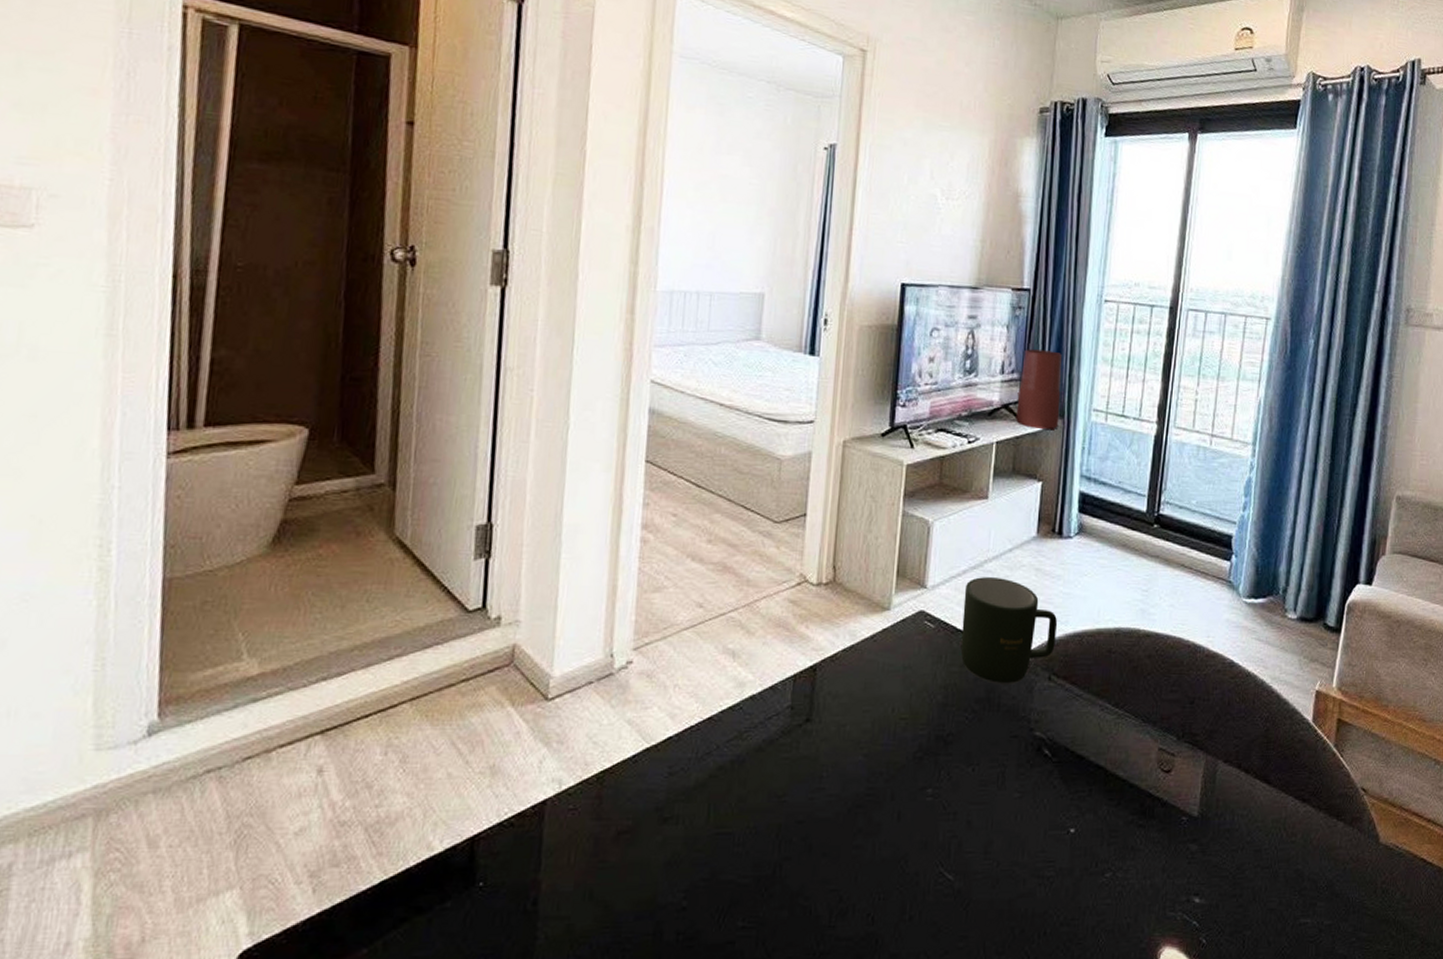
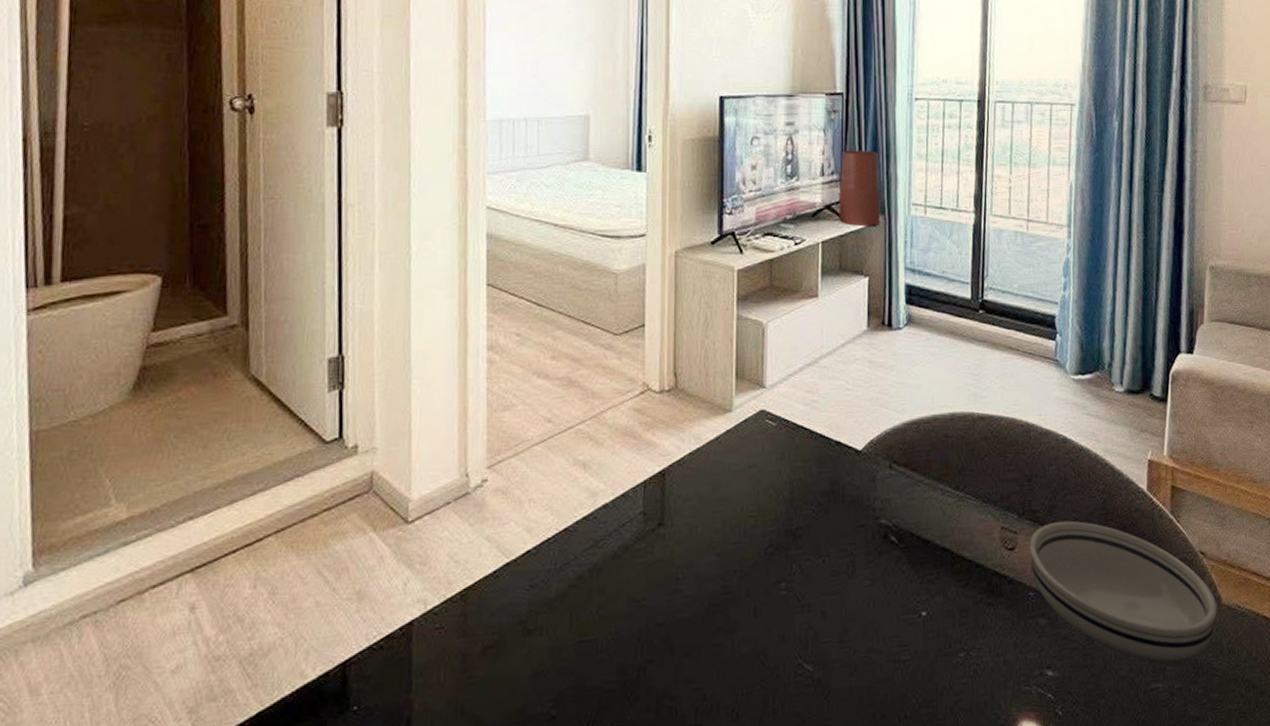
mug: present [960,577,1058,684] -> none [802,372,894,476]
bowl: none [1186,747,1375,898] -> present [1029,520,1218,662]

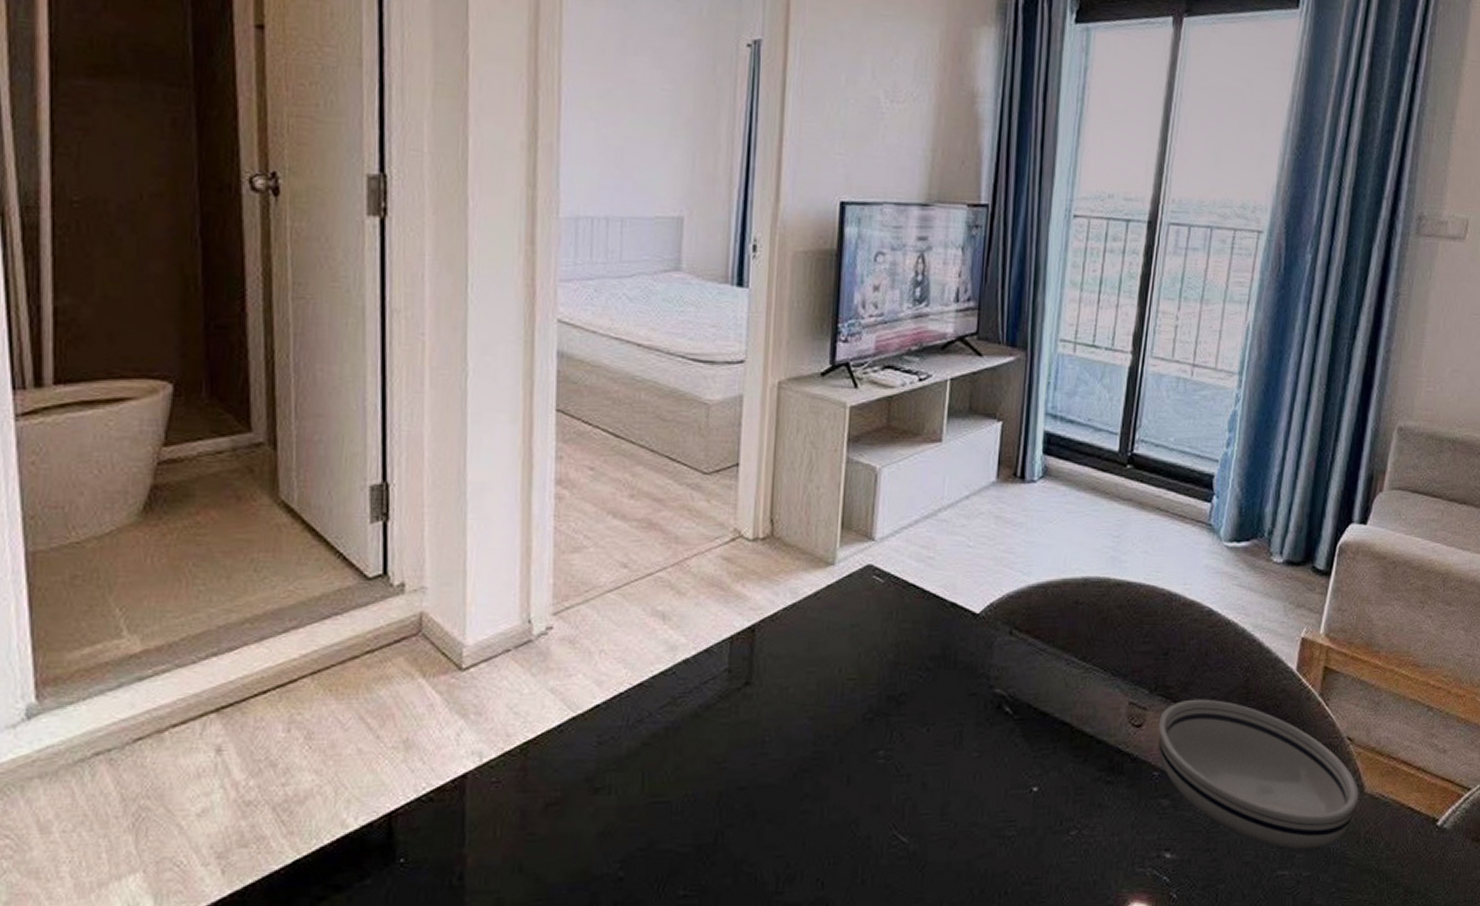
vase: present [839,150,881,227] -> none [972,273,1025,364]

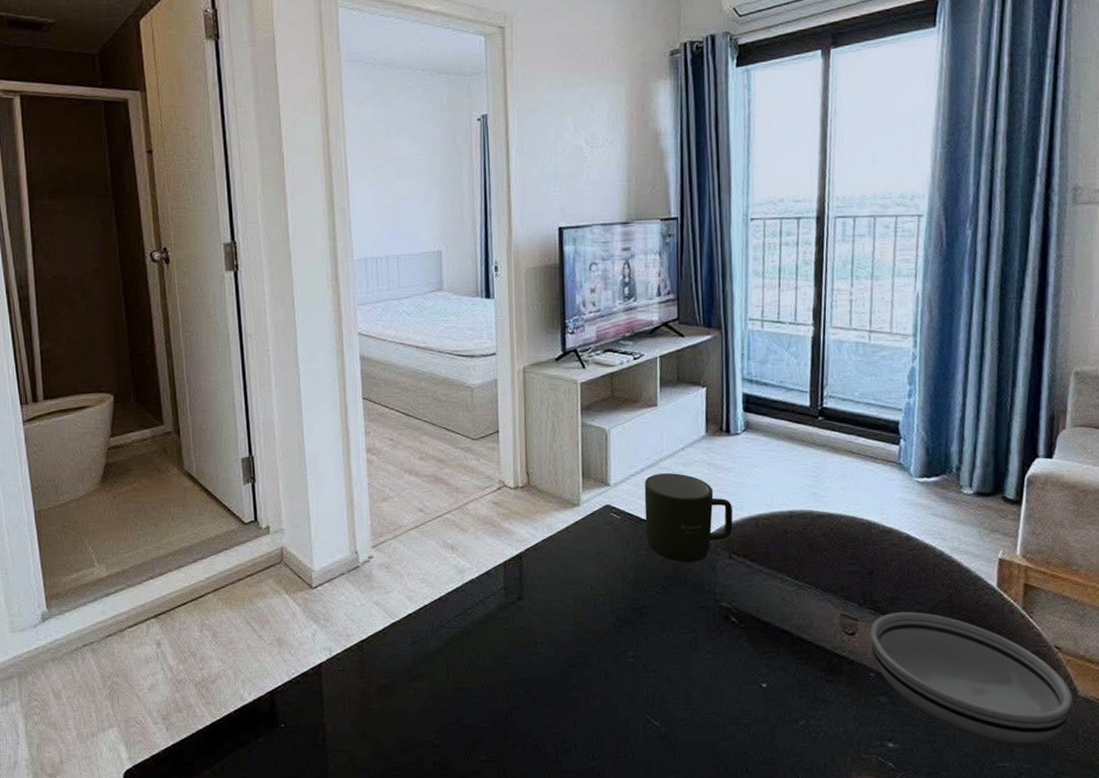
mug: none [913,527,1020,640] -> present [644,473,733,564]

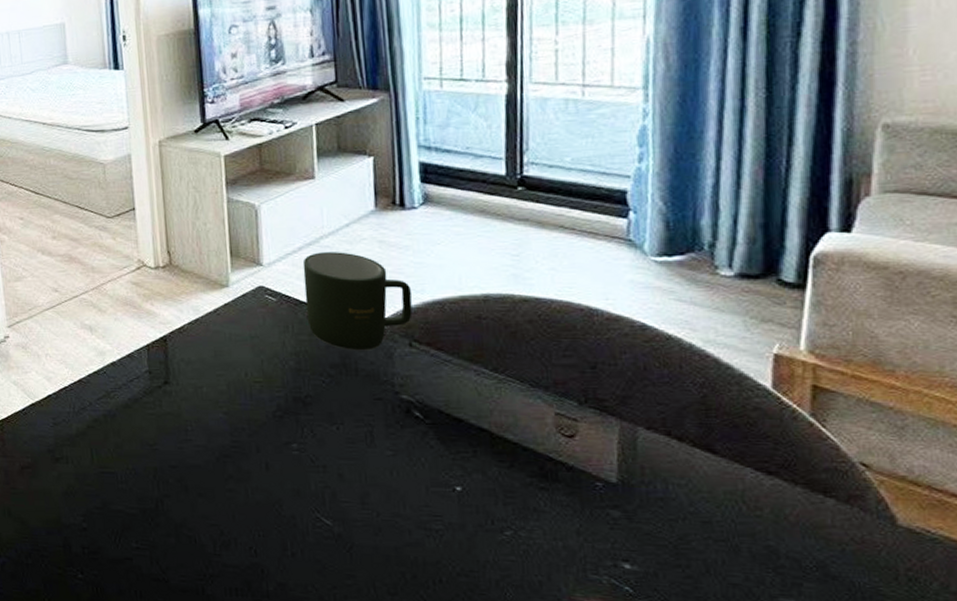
bowl: present [869,611,1073,745] -> none [594,413,890,580]

